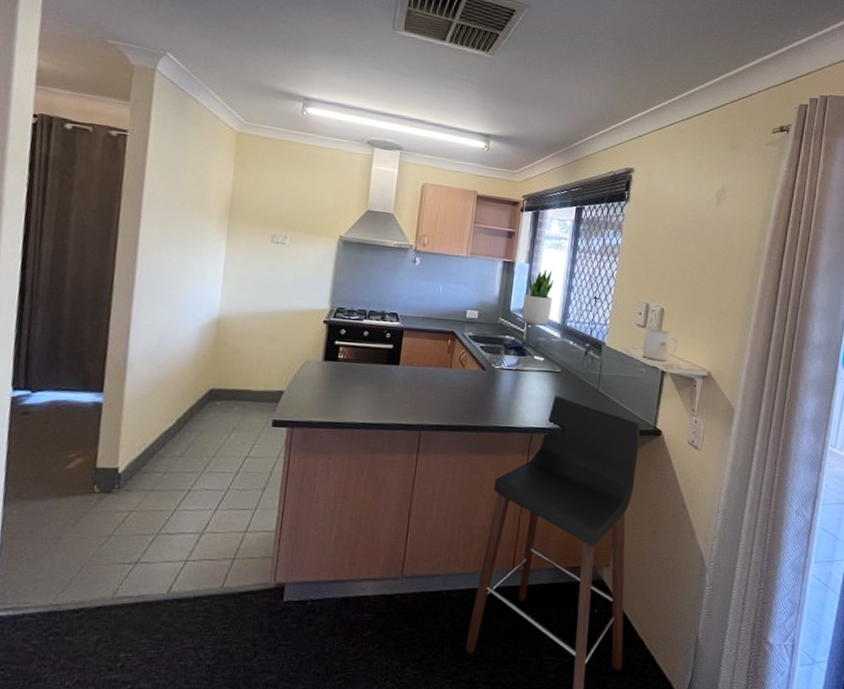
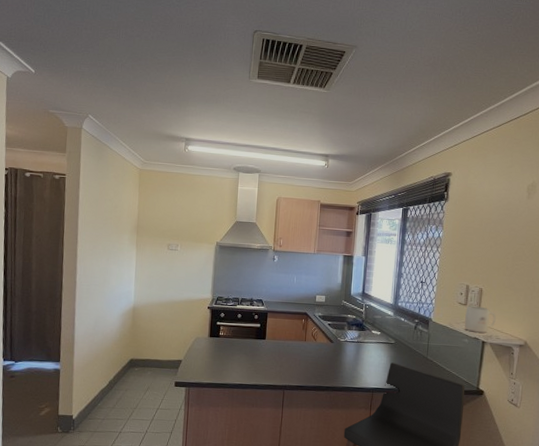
planter: present [521,269,554,326] -> none [360,261,386,306]

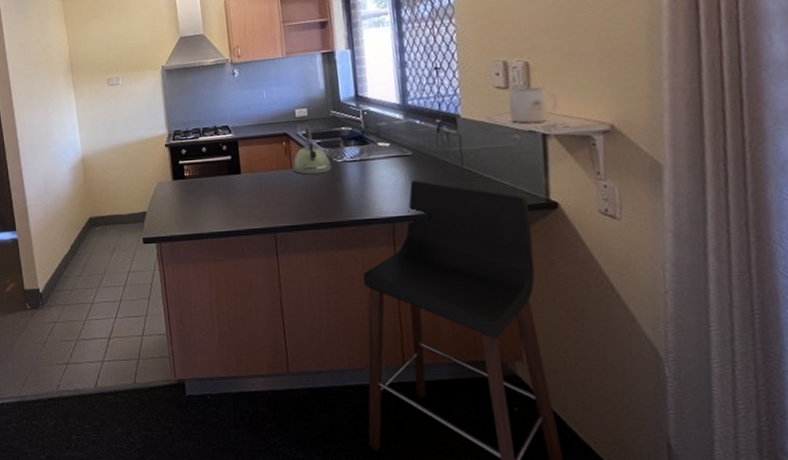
kettle: none [306,310,336,349] -> present [292,126,333,175]

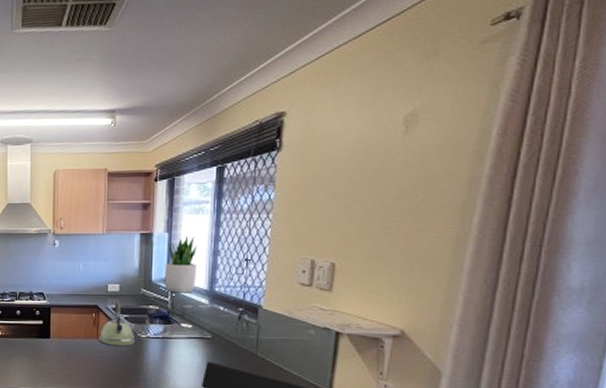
planter: none [352,50,387,112] -> present [165,236,197,293]
mug: present [508,86,558,124] -> none [309,286,356,321]

